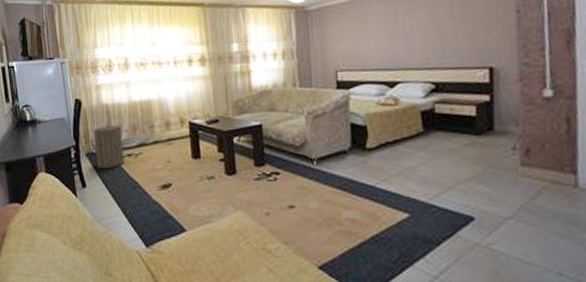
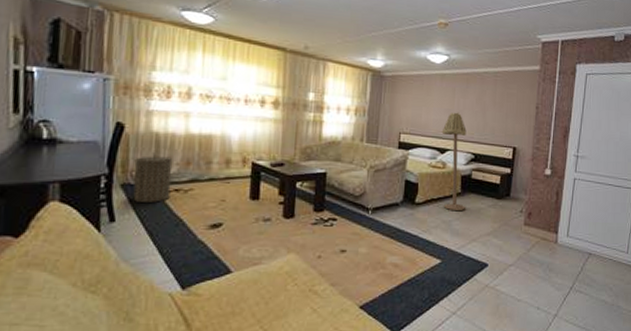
floor lamp: none [387,35,432,155] -> present [441,112,467,212]

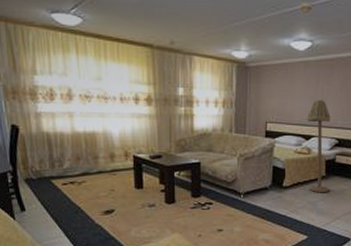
laundry hamper: present [133,153,172,204] -> none [32,151,67,195]

